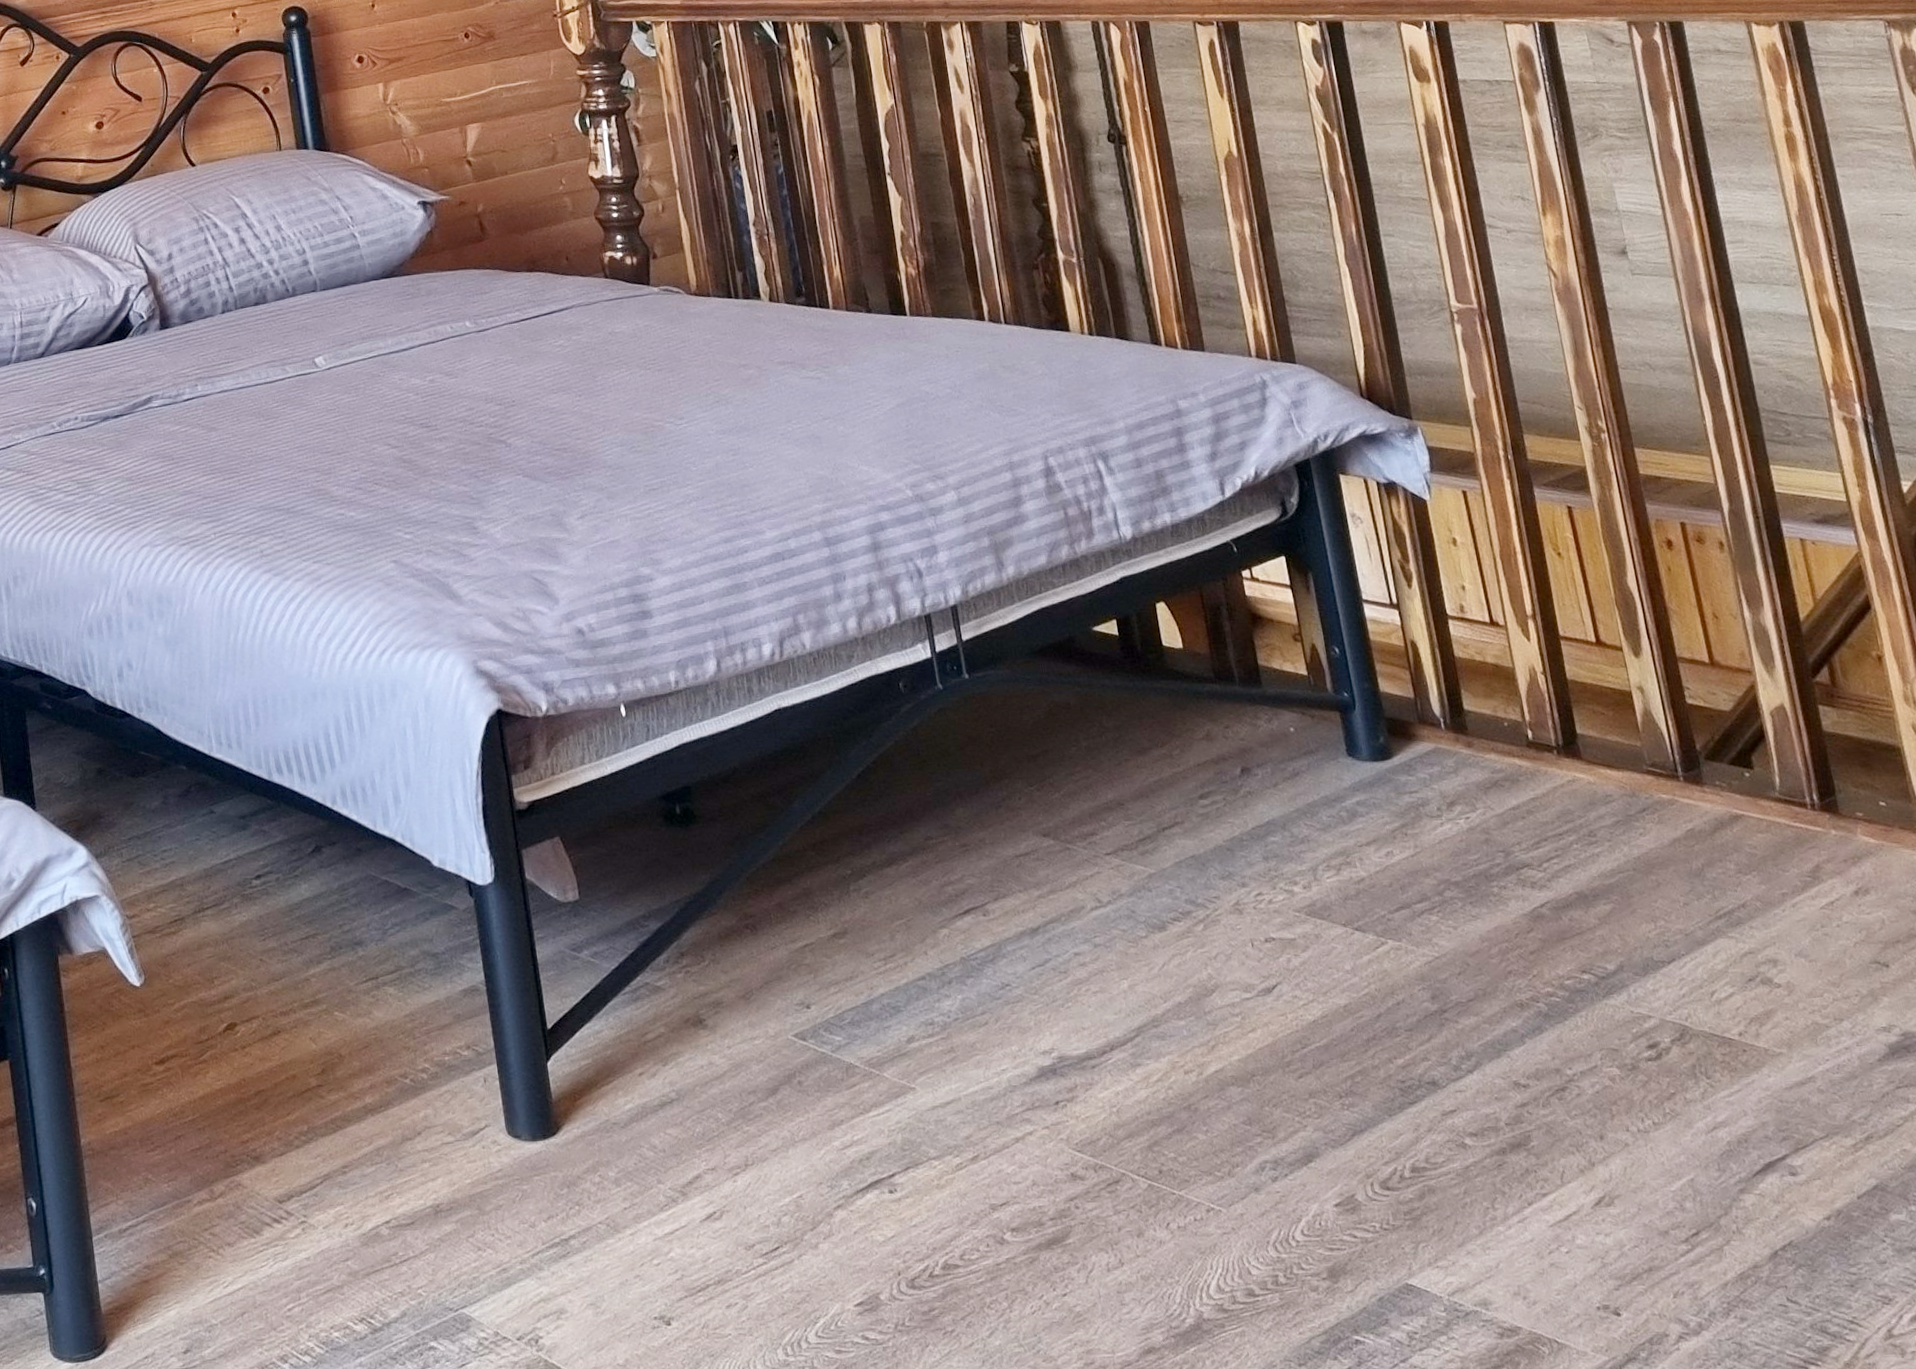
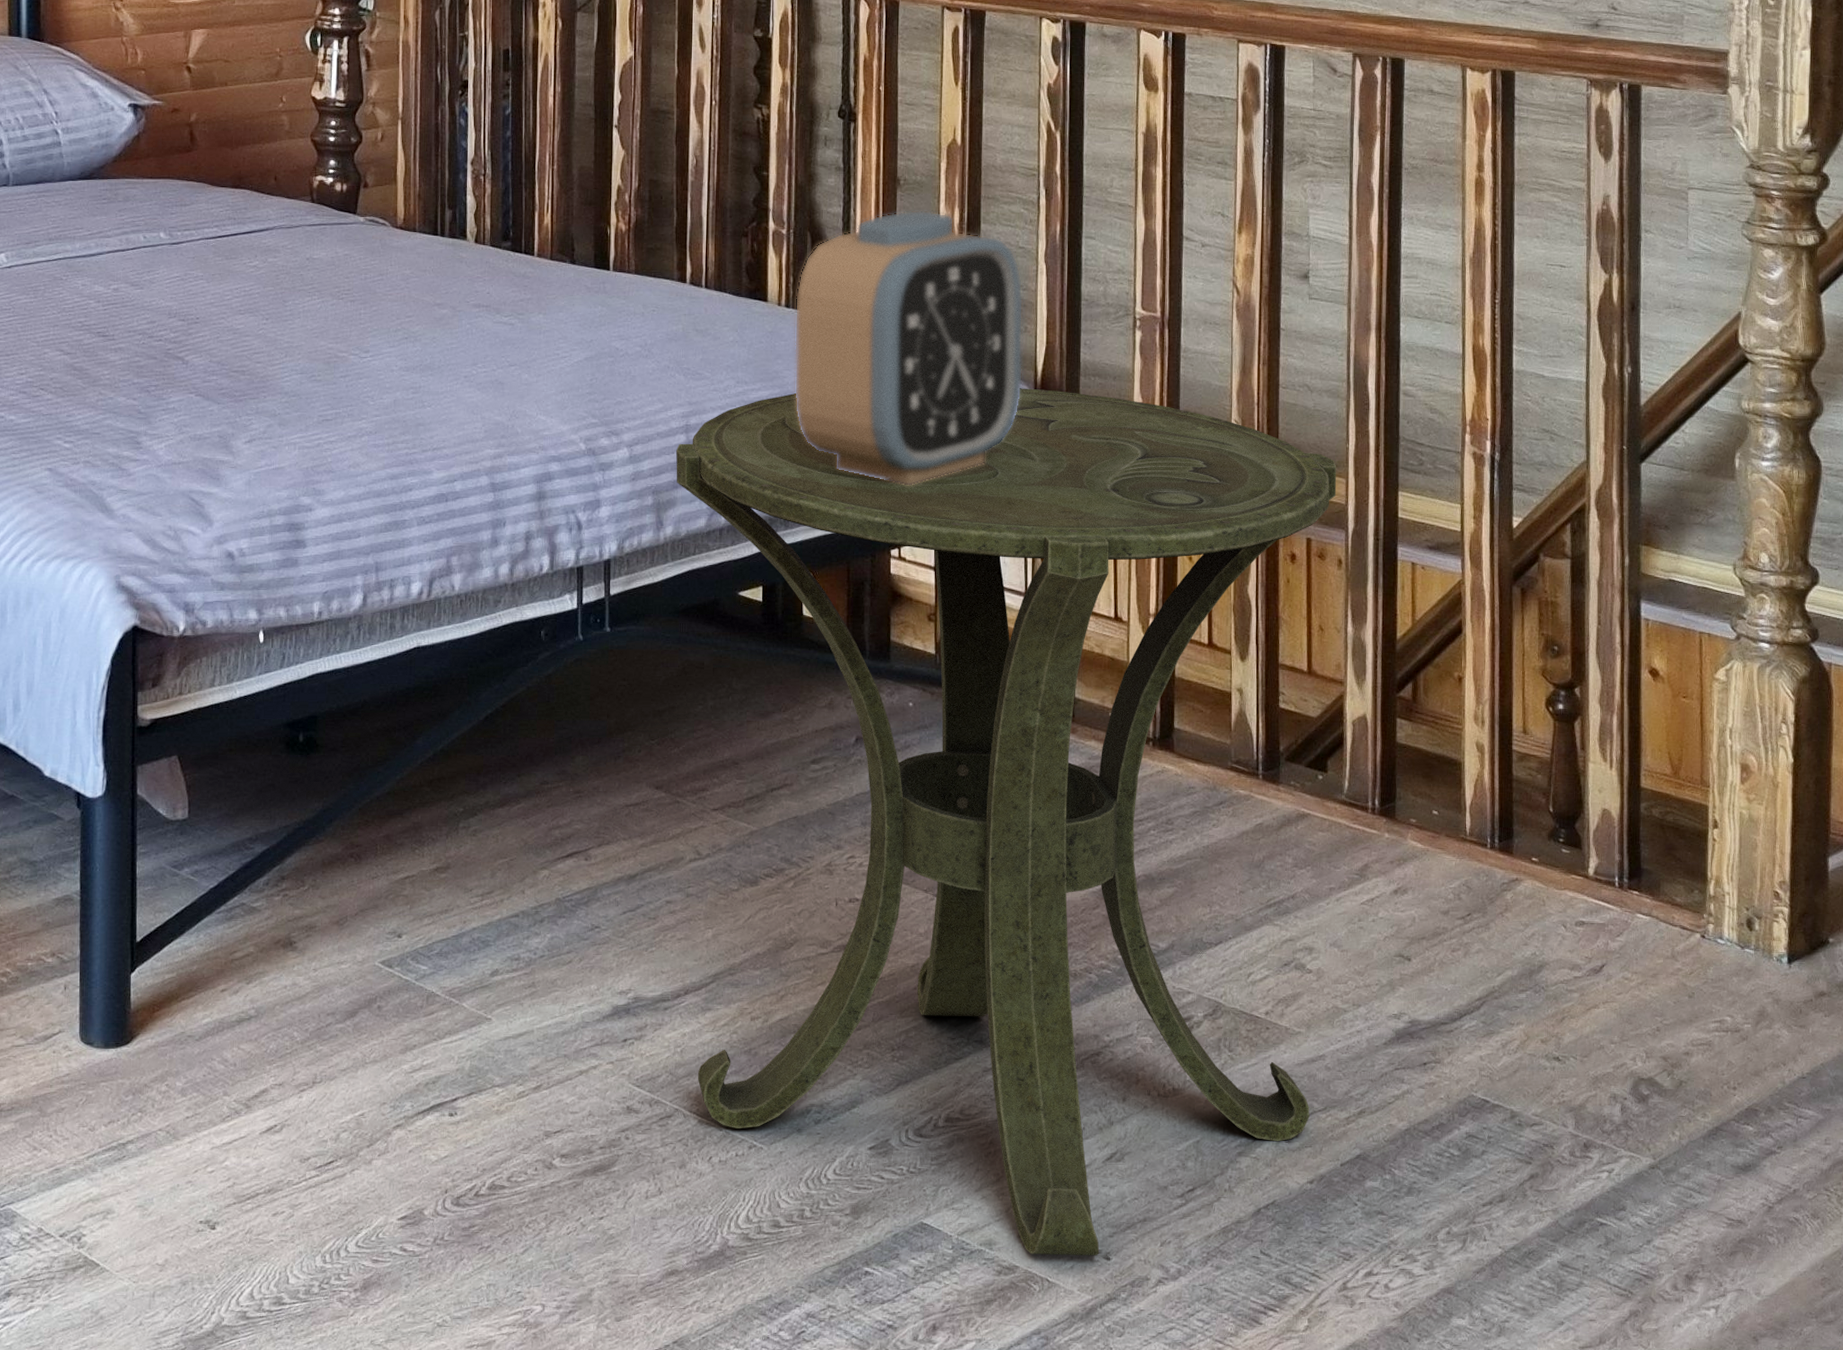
side table: none [1004,393,1812,1314] -> present [676,387,1337,1256]
alarm clock: none [1097,224,1347,504] -> present [794,210,1024,486]

